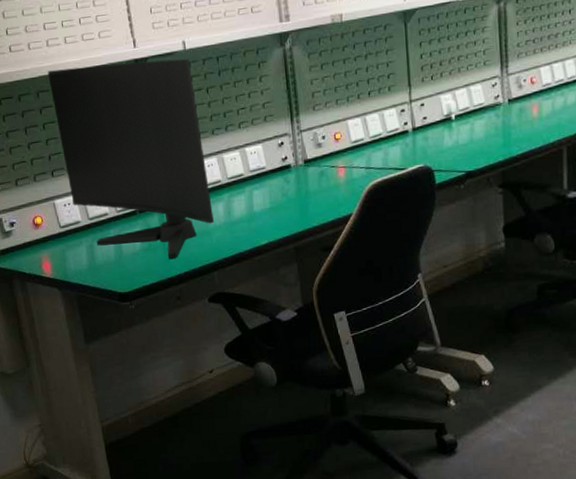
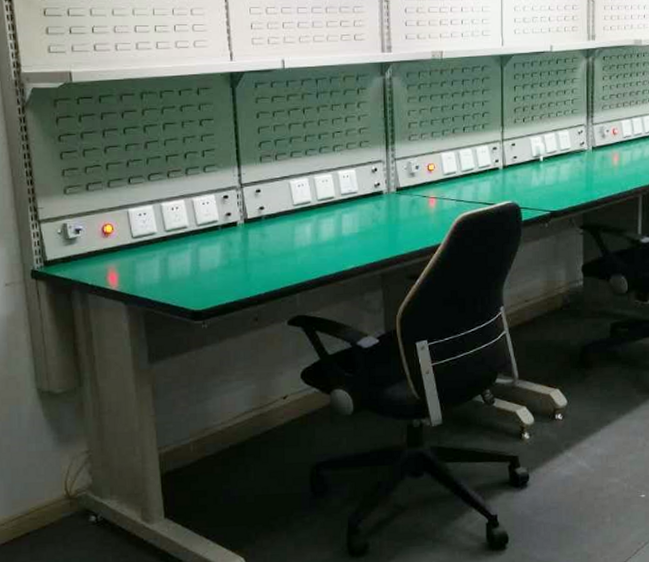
computer monitor: present [47,58,214,259] -> none [134,74,300,278]

